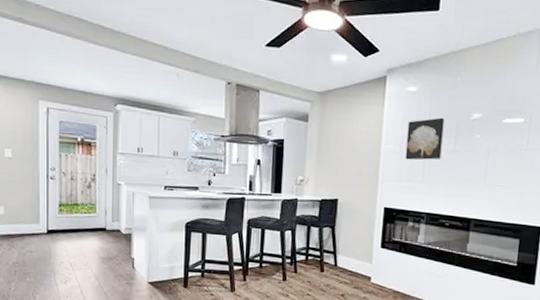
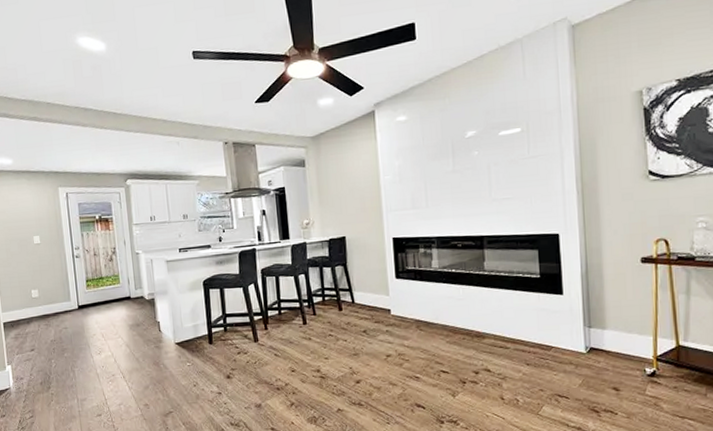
wall art: present [405,117,445,160] -> none [403,141,442,188]

